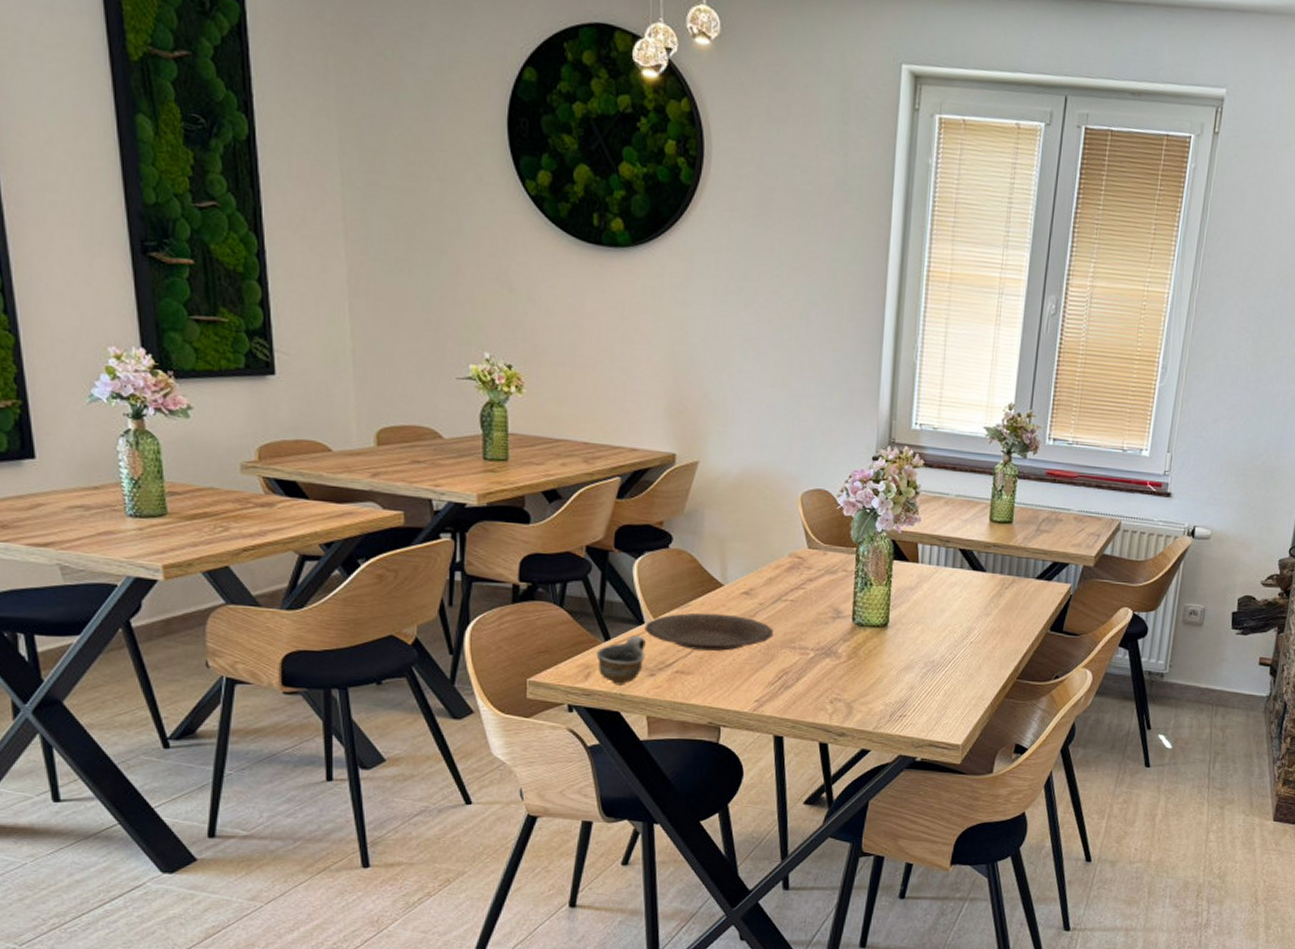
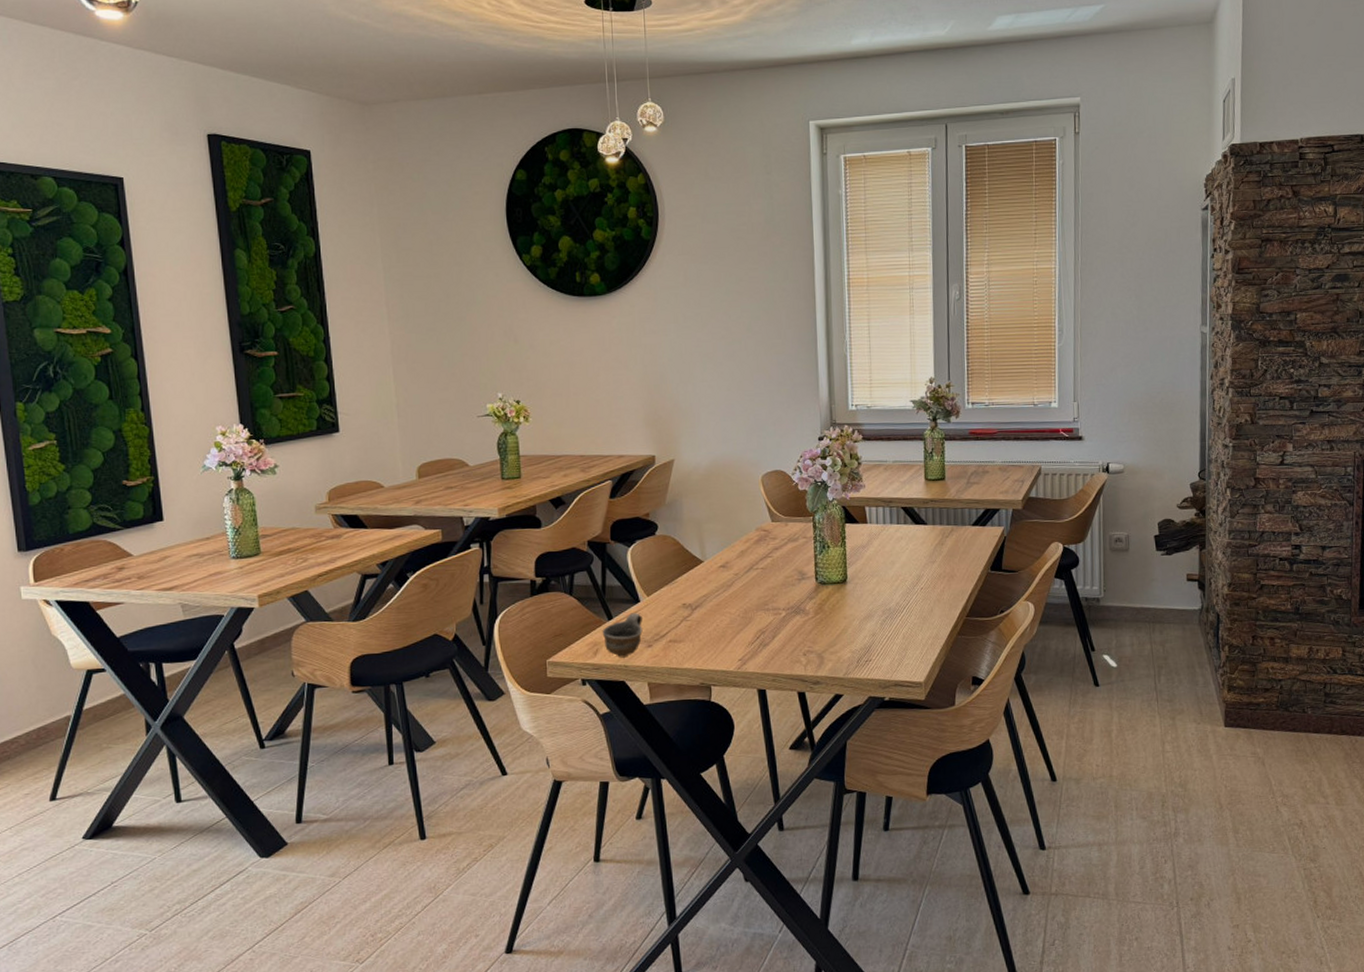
plate: present [644,612,773,651] -> none [640,586,749,620]

